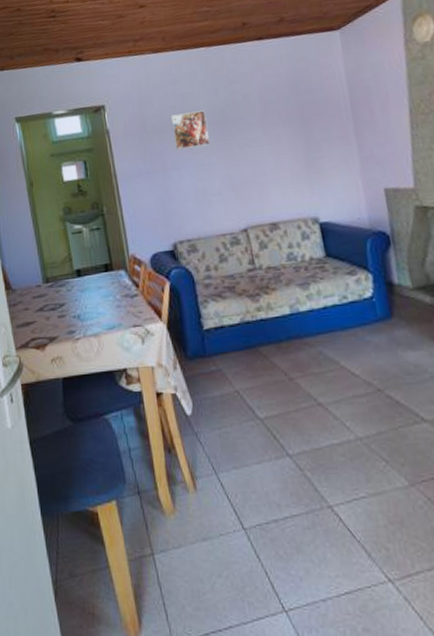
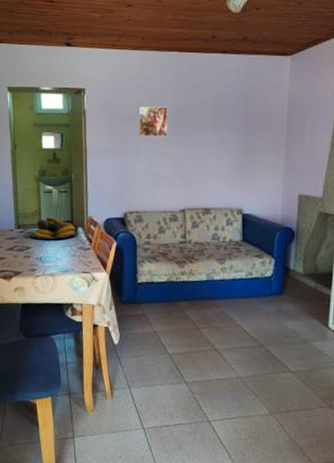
fruit bowl: none [61,262,122,293] -> present [29,217,79,240]

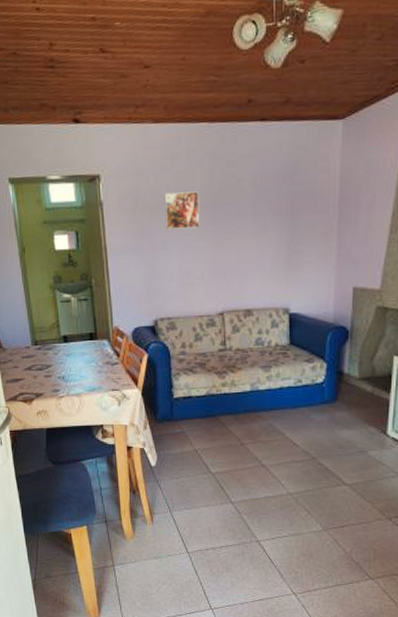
fruit bowl: present [29,217,79,240] -> none [48,329,105,356]

